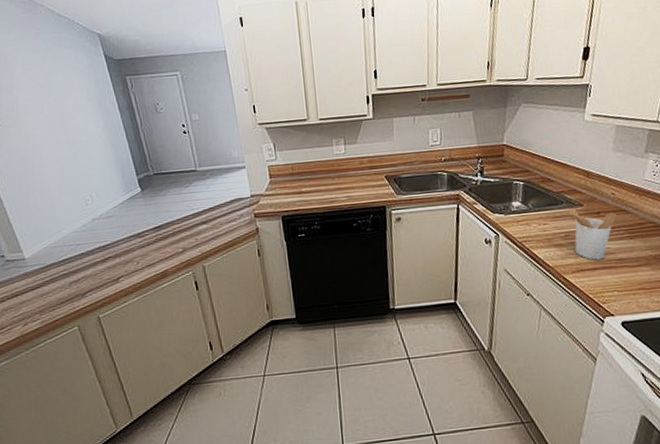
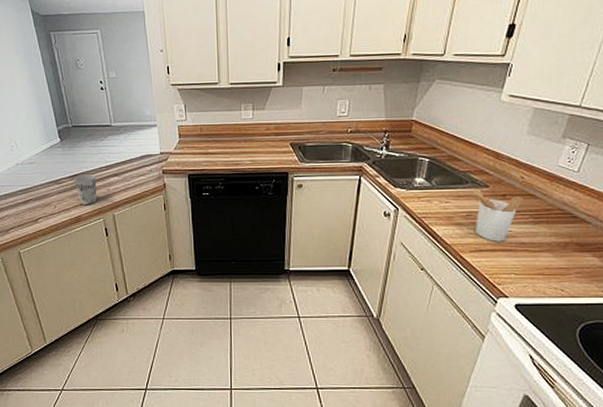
cup: none [157,224,184,259] -> present [73,174,97,206]

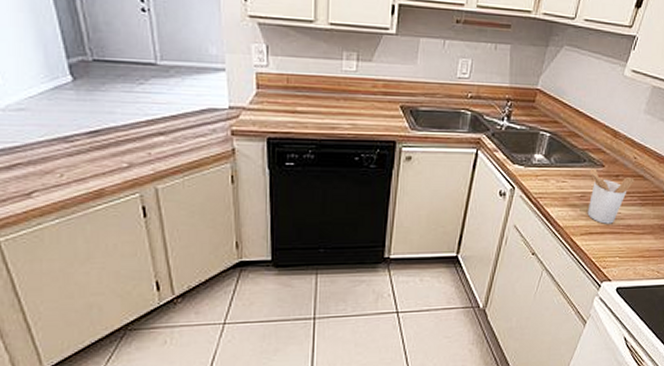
cup: present [73,174,97,206] -> none [93,131,130,175]

